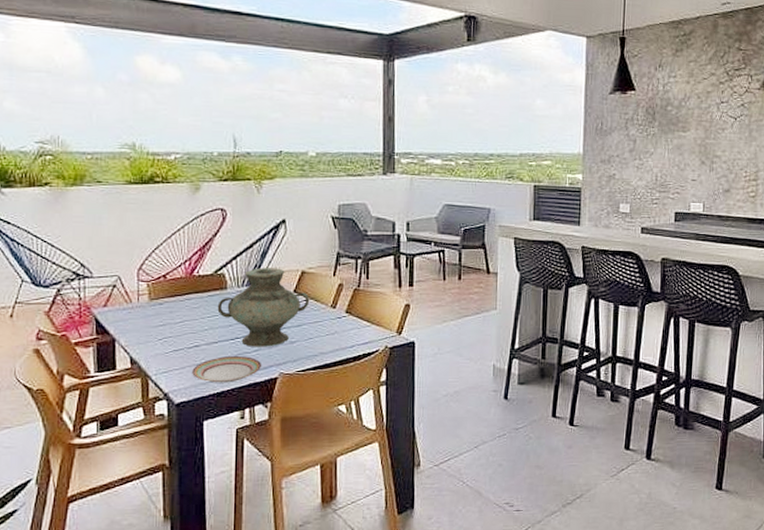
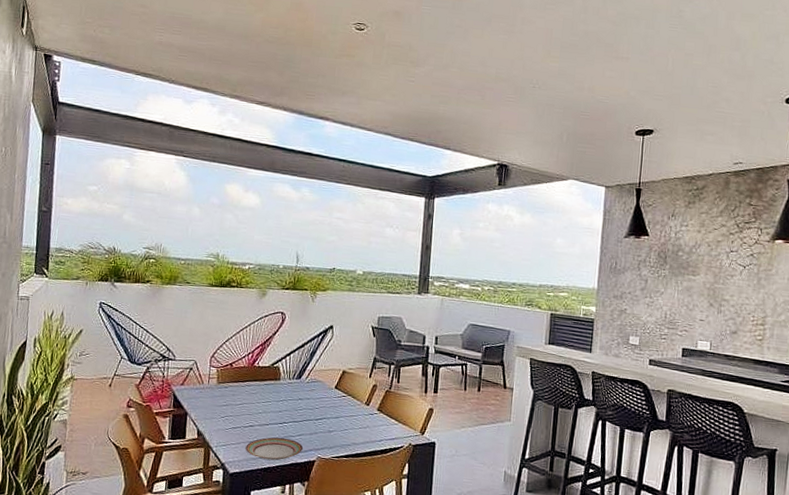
vase: present [217,268,310,347] -> none [271,364,348,434]

